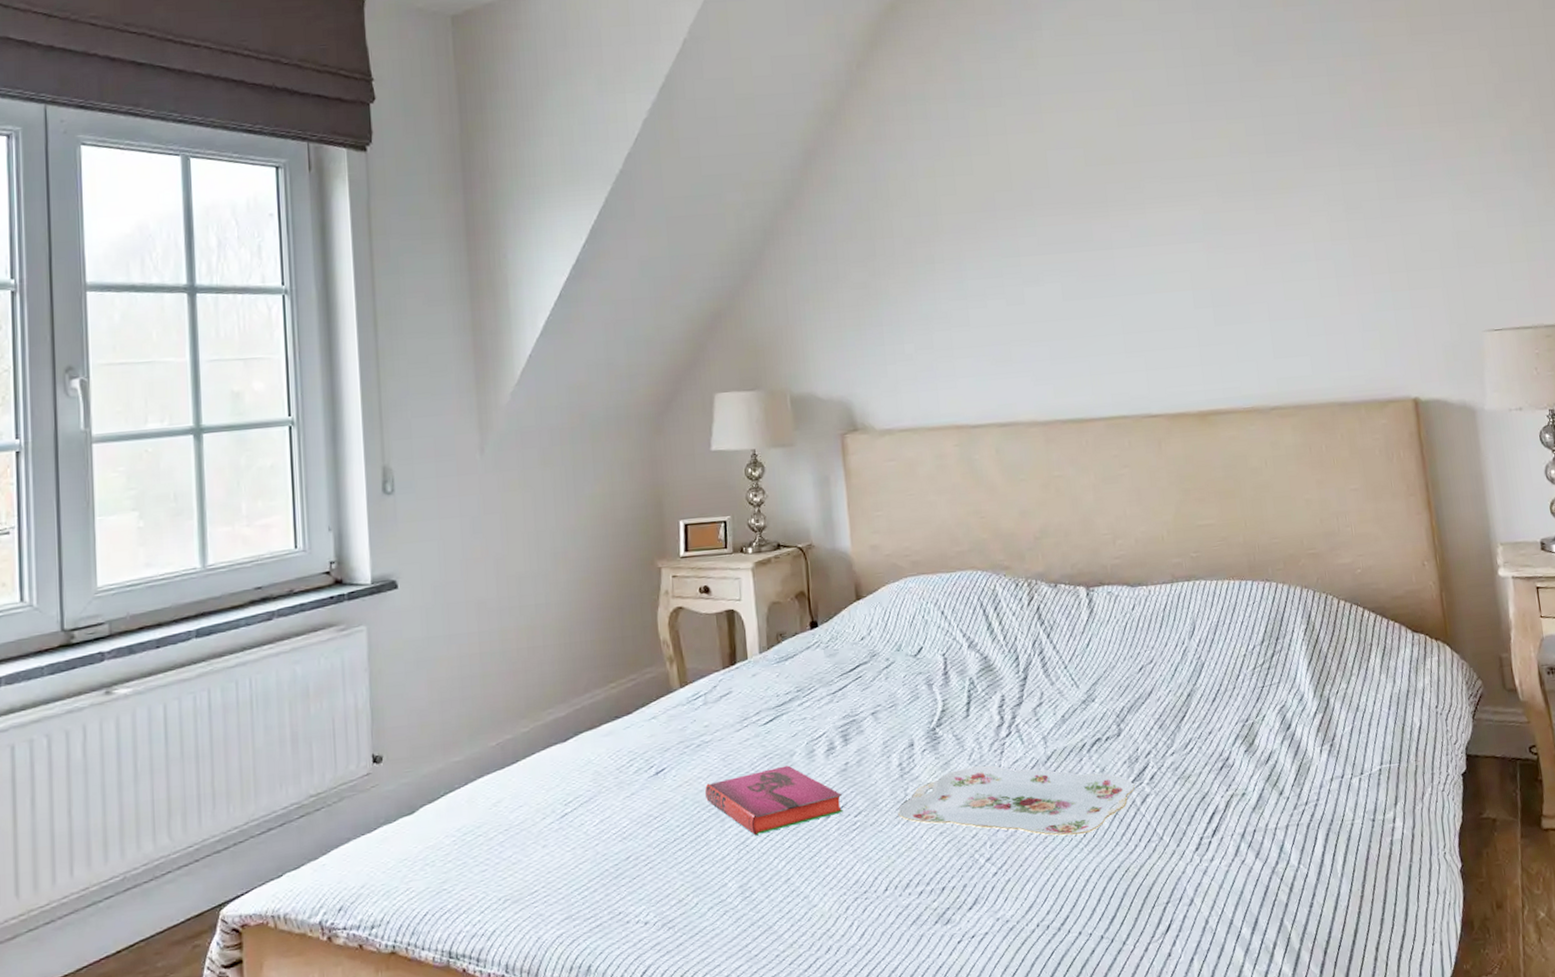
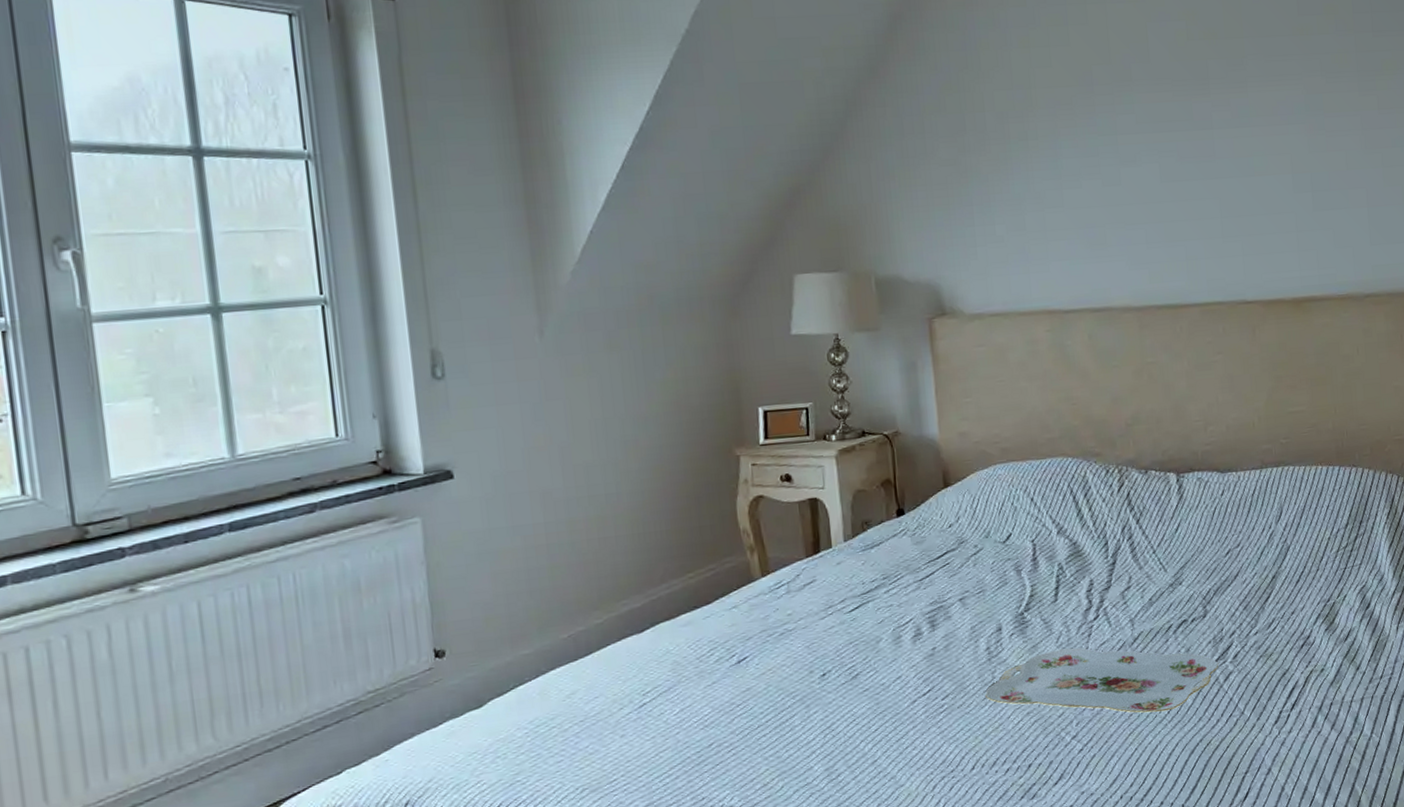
hardback book: present [705,765,843,836] -> none [789,651,930,721]

